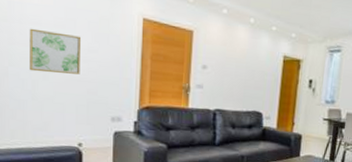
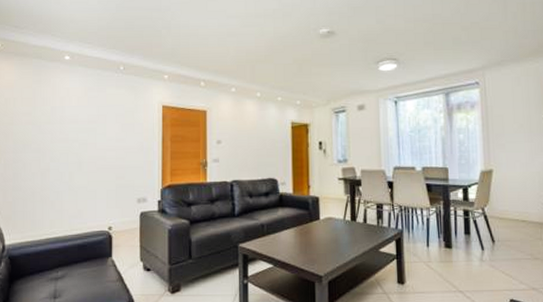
wall art: present [28,28,82,75] -> none [66,127,111,164]

